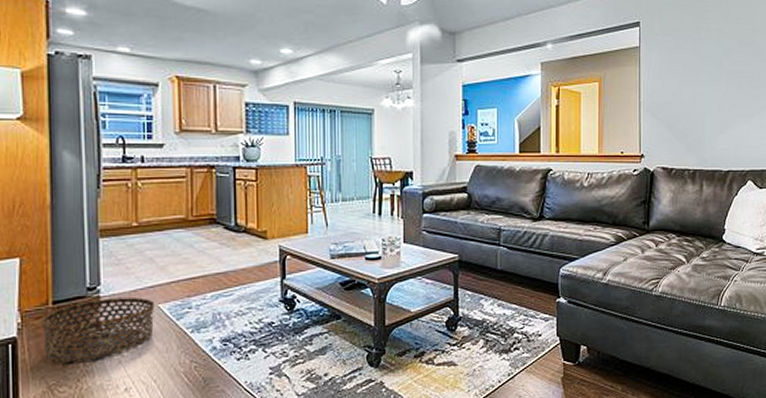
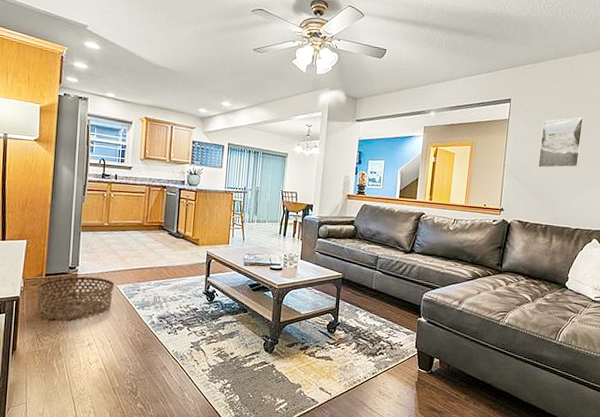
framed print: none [678,37,725,103] -> present [538,116,584,169]

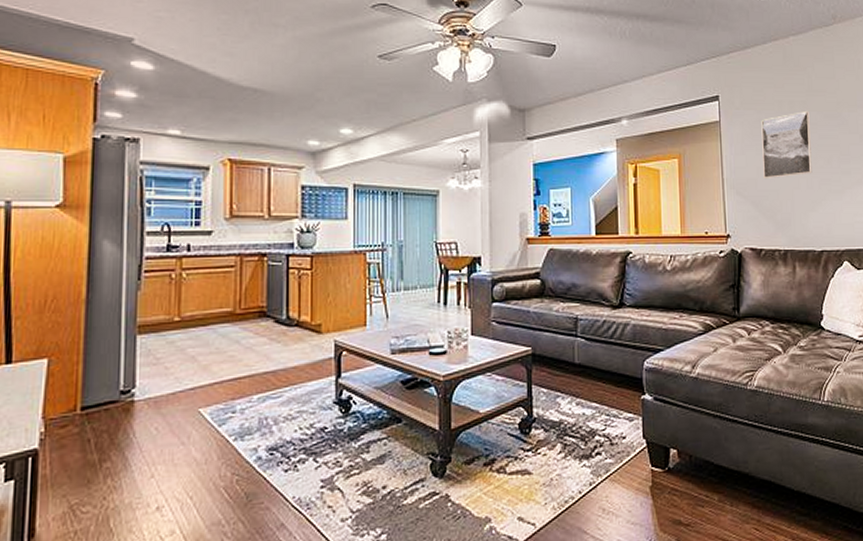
basket: present [37,276,115,320] -> none [68,401,195,478]

